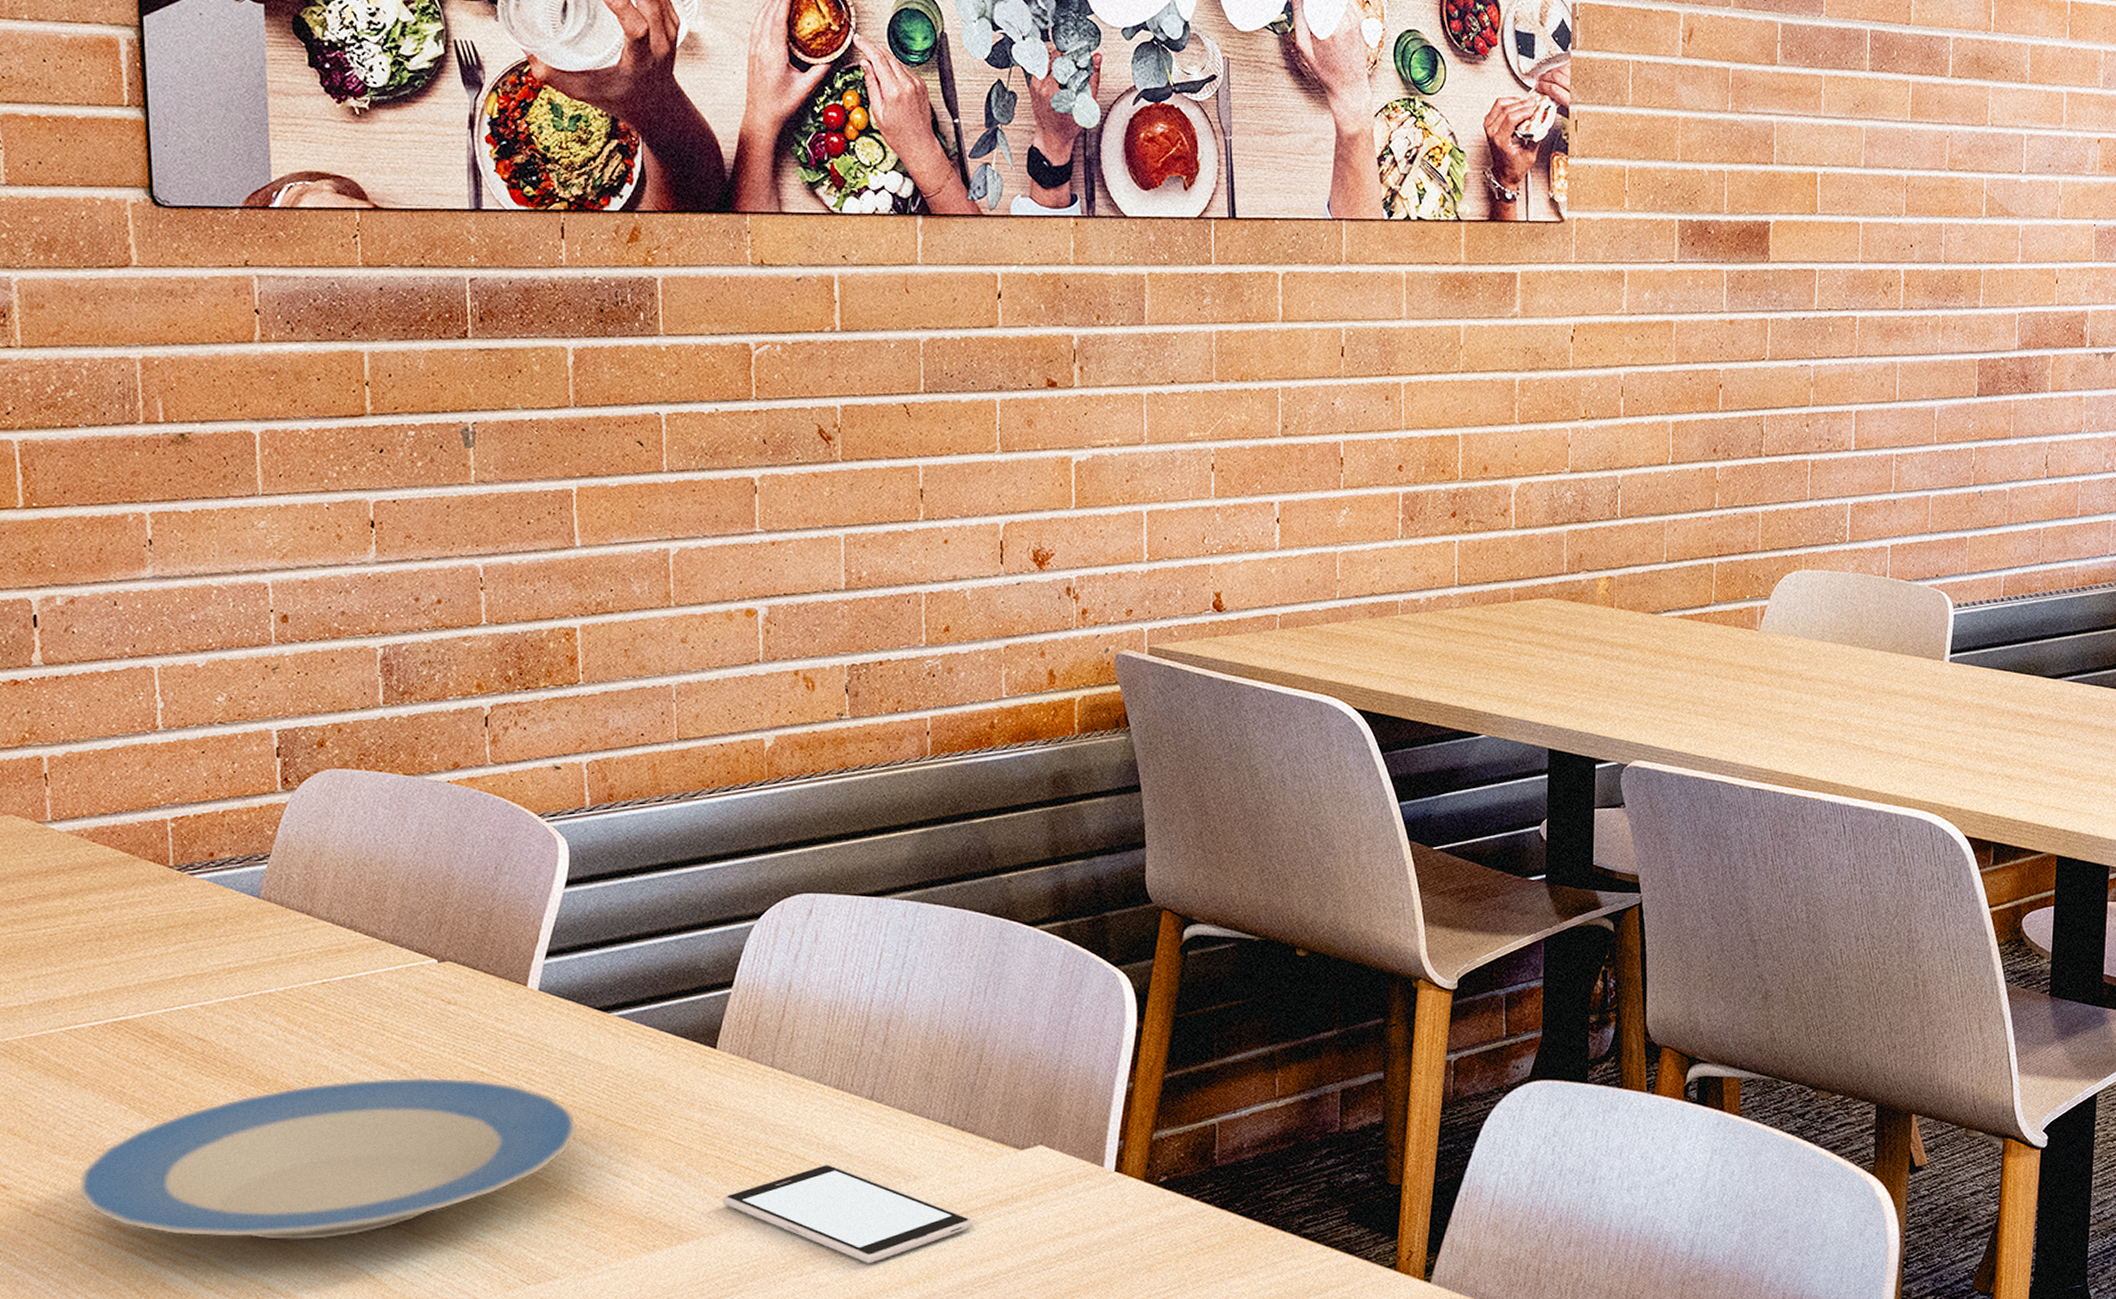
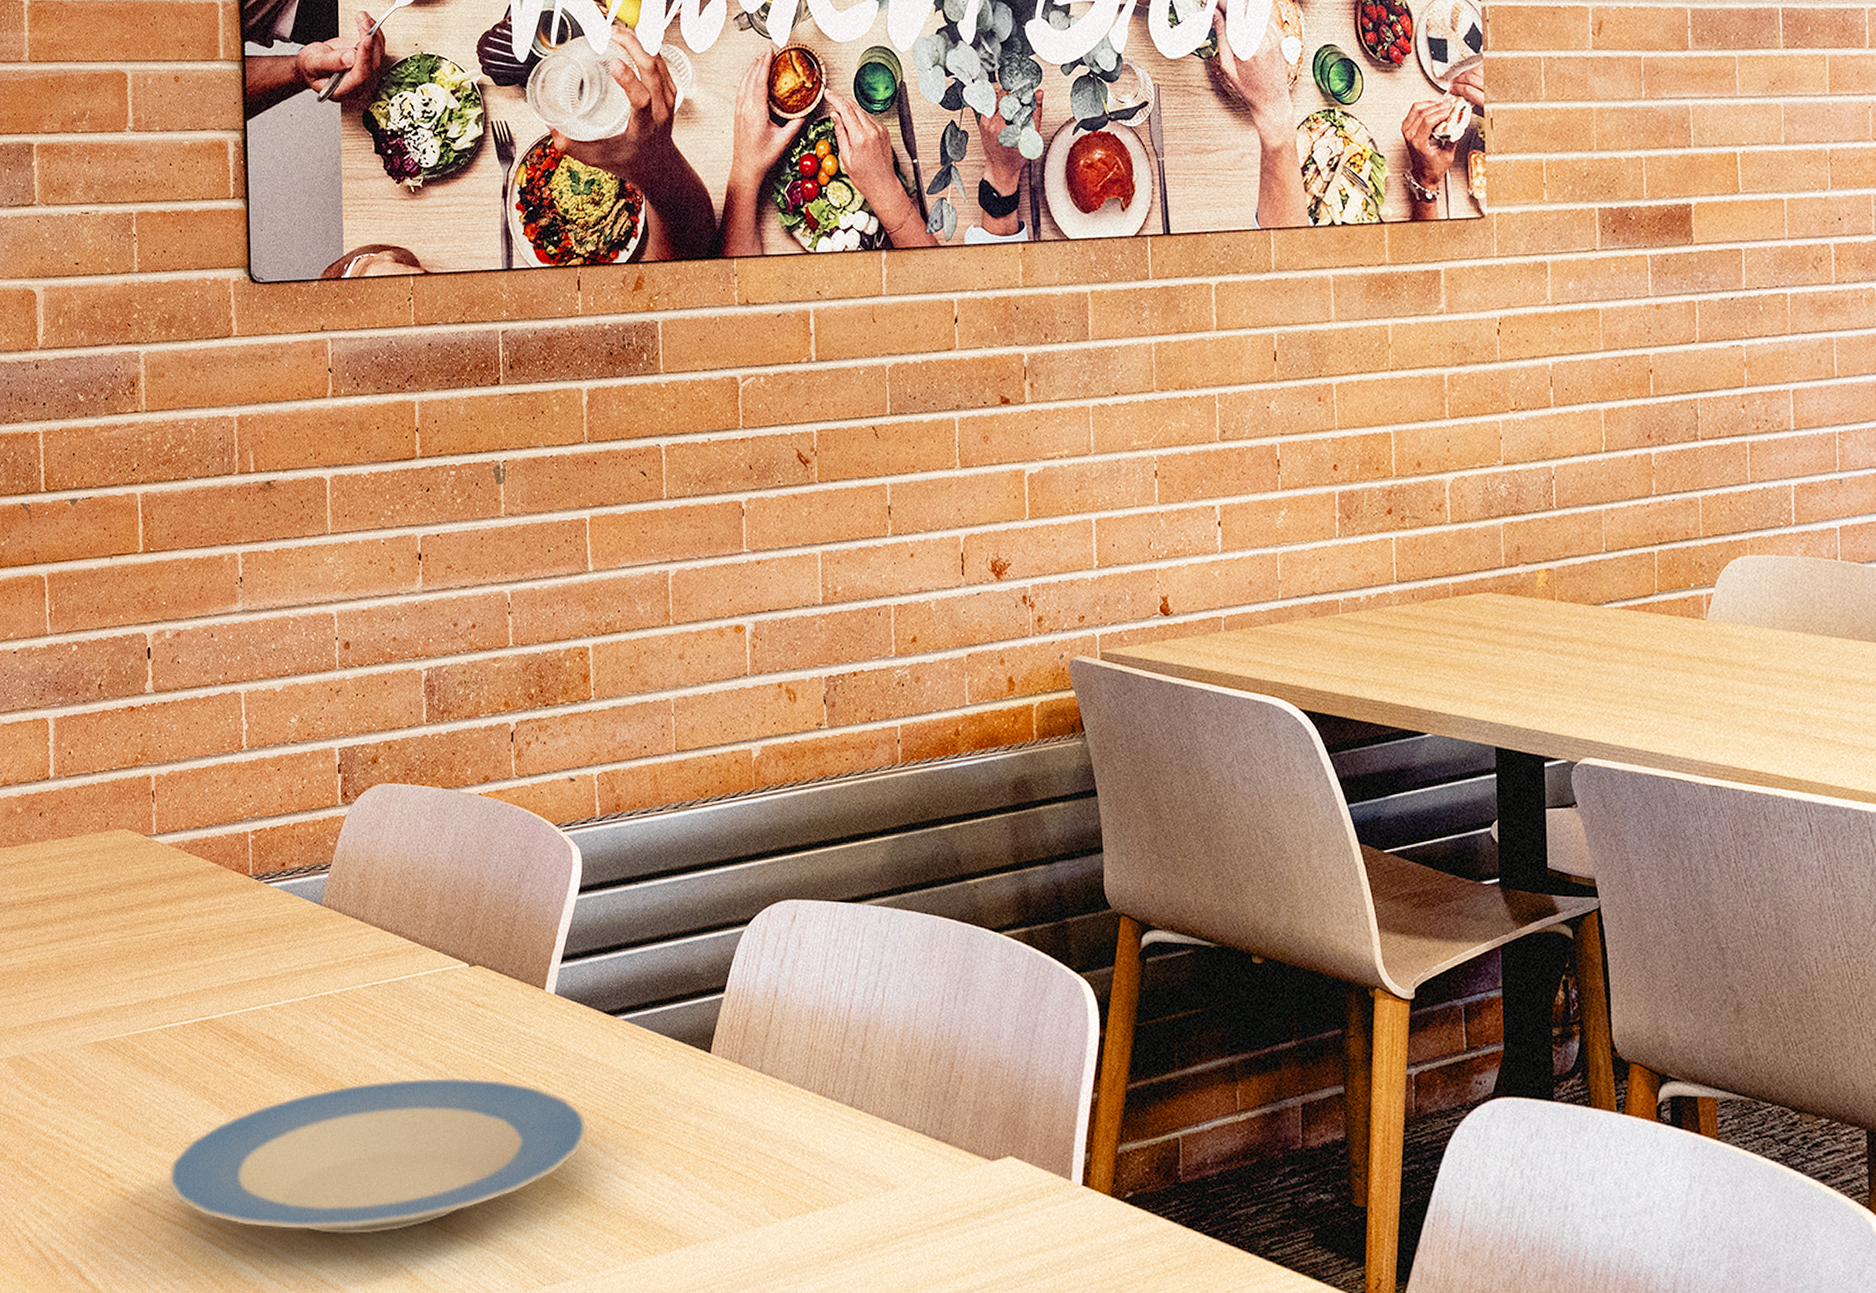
smartphone: present [722,1165,973,1263] -> none [716,1172,948,1274]

